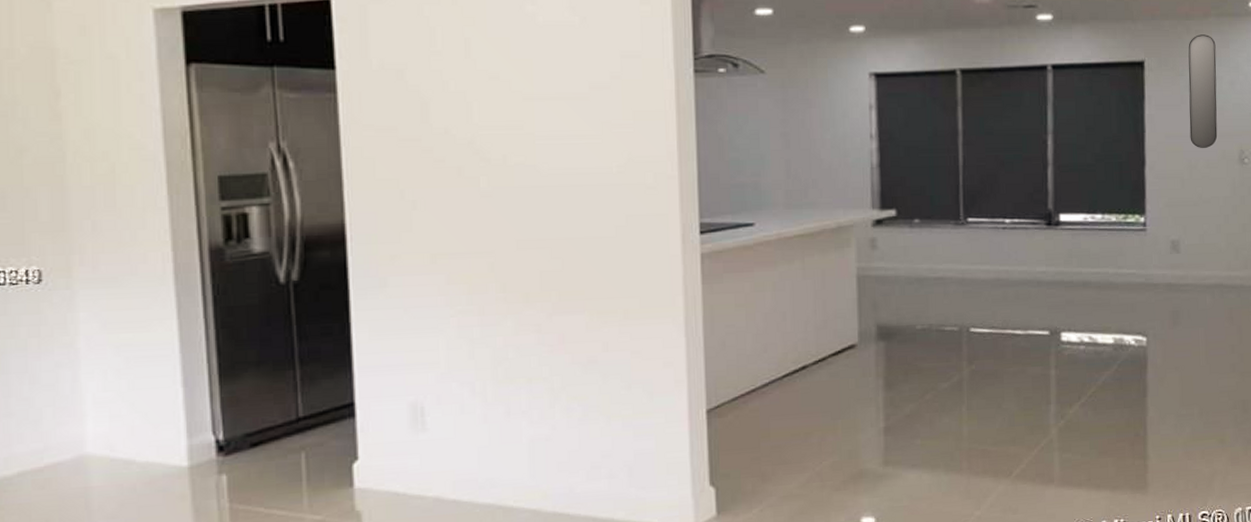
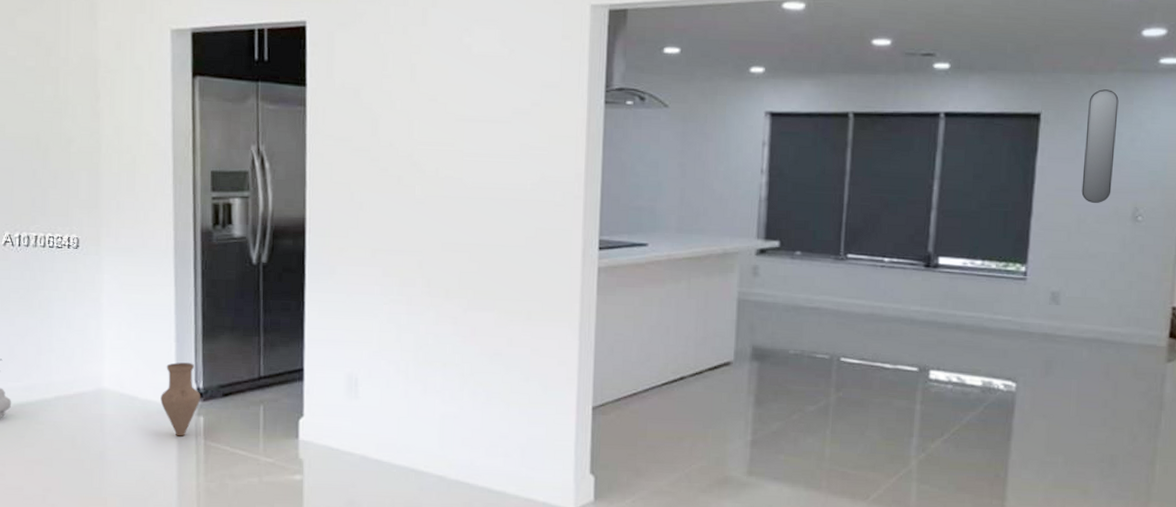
vase: none [166,410,222,503] -> present [160,362,201,437]

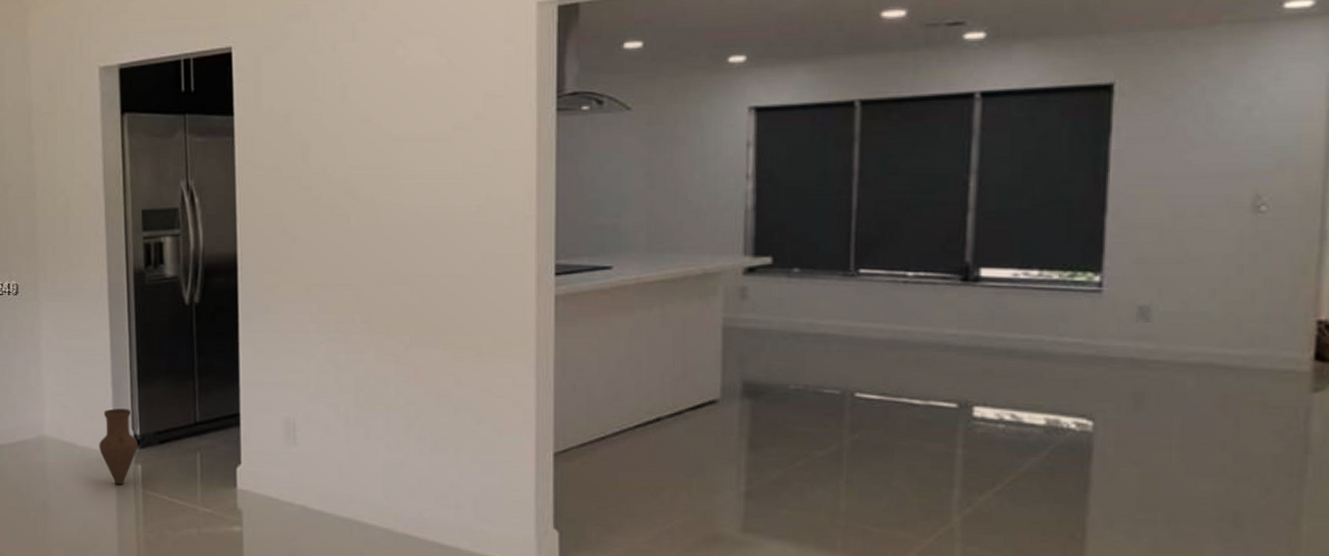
home mirror: present [1081,89,1119,204] -> none [1176,47,1226,193]

